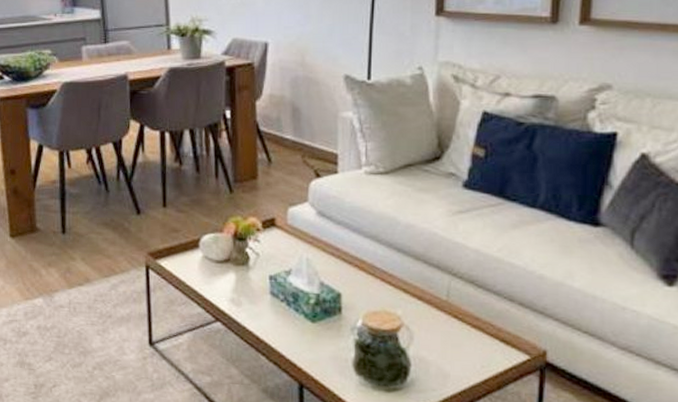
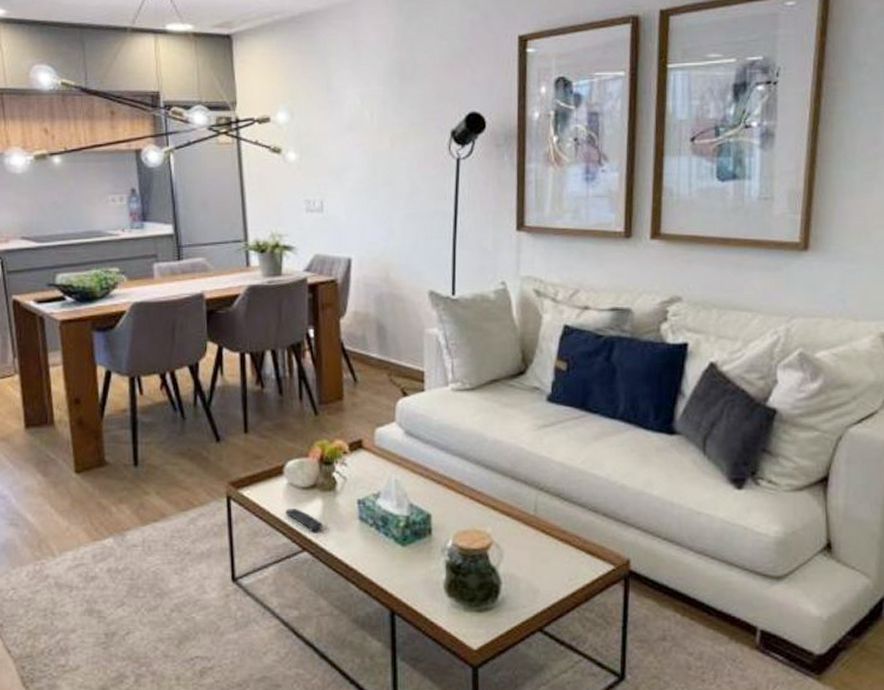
remote control: none [200,280,235,303] -> present [285,509,322,531]

